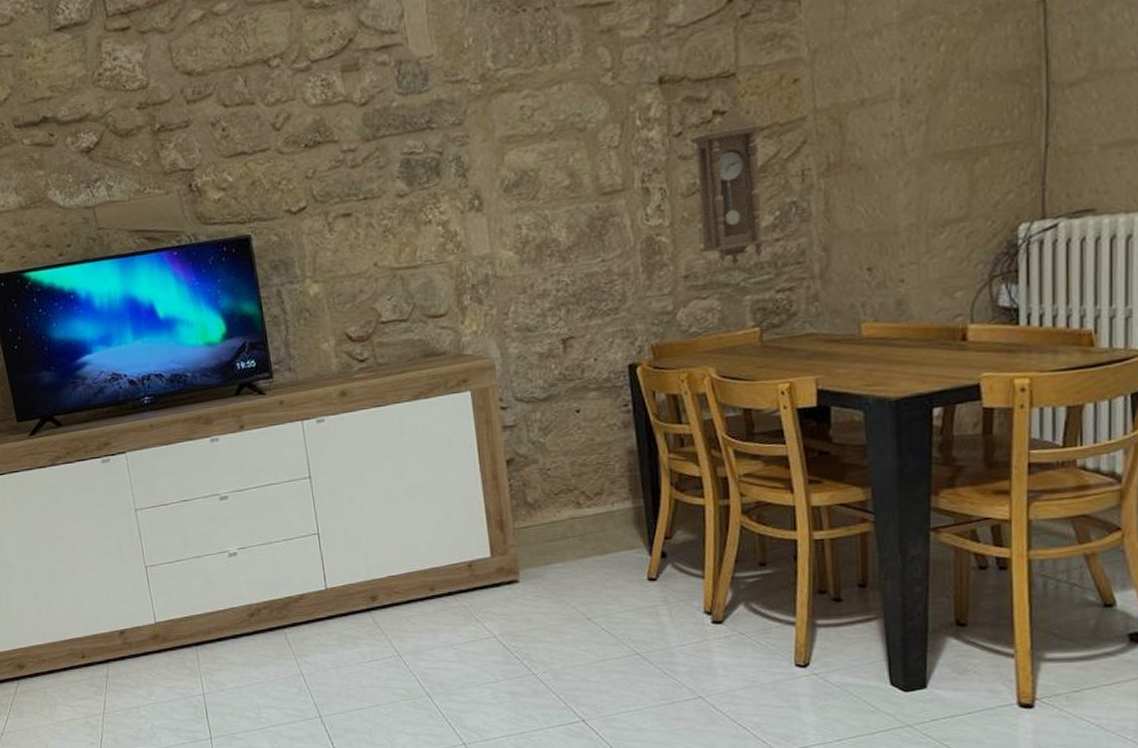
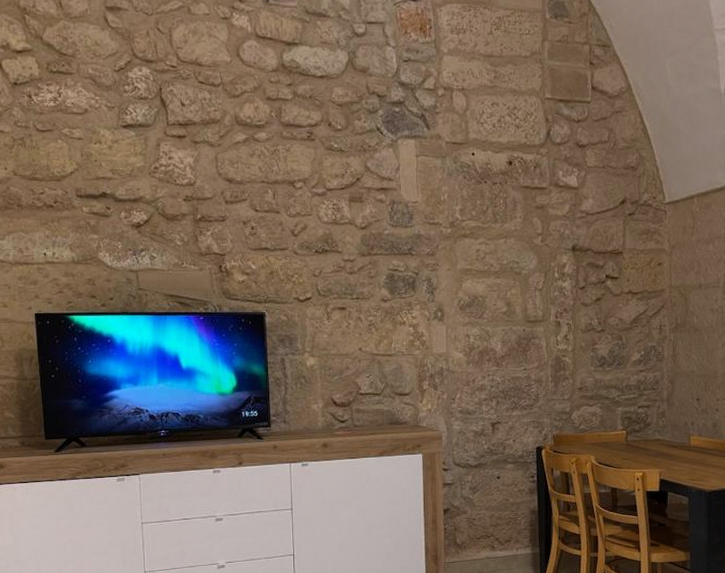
pendulum clock: present [689,103,768,267] -> none [589,272,638,386]

